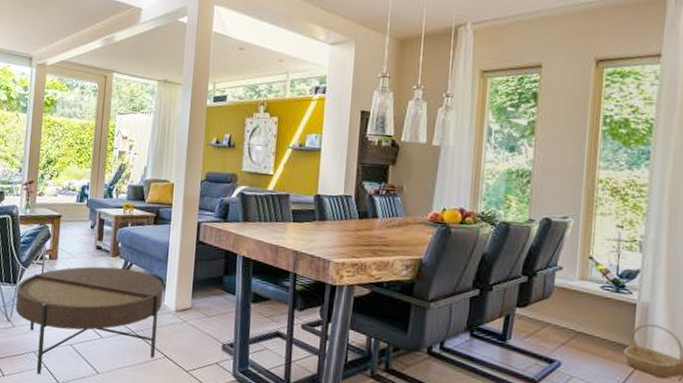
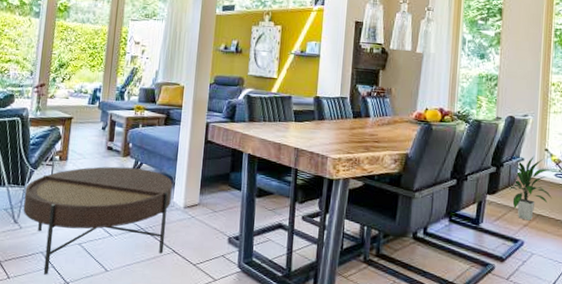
indoor plant: none [543,264,597,339] -> present [508,156,552,221]

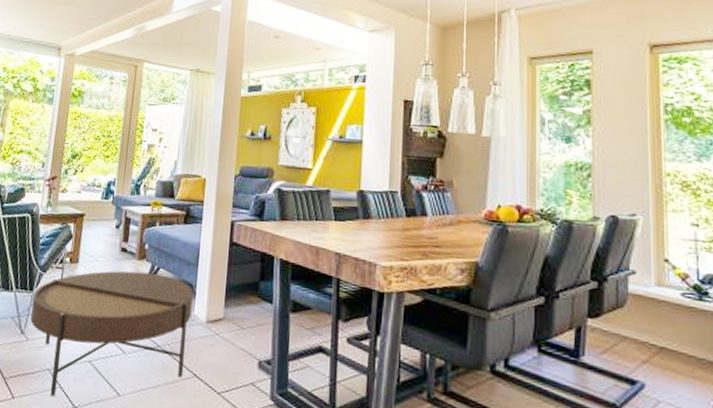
indoor plant: present [508,156,552,221] -> none [617,268,680,356]

